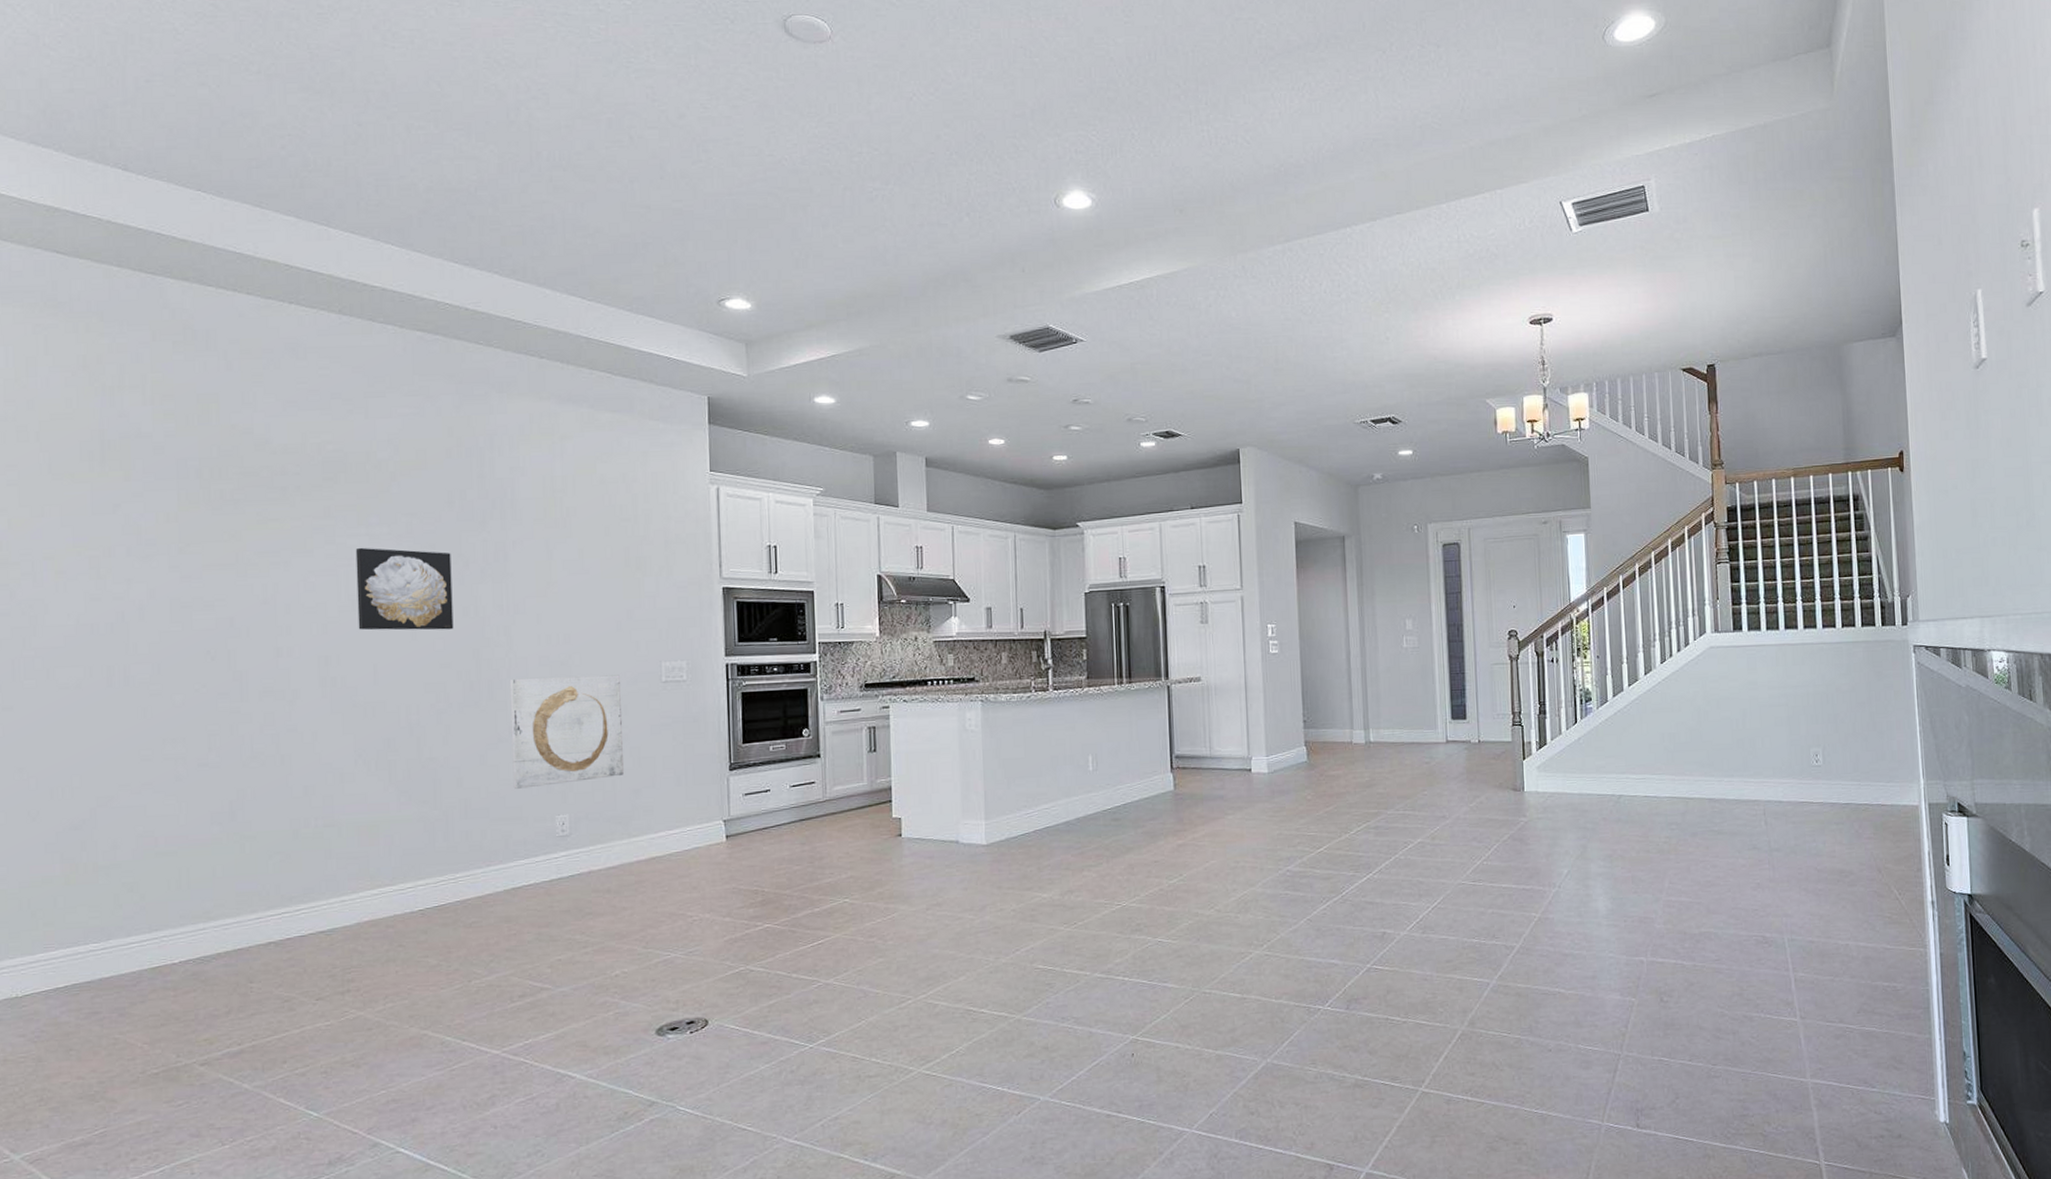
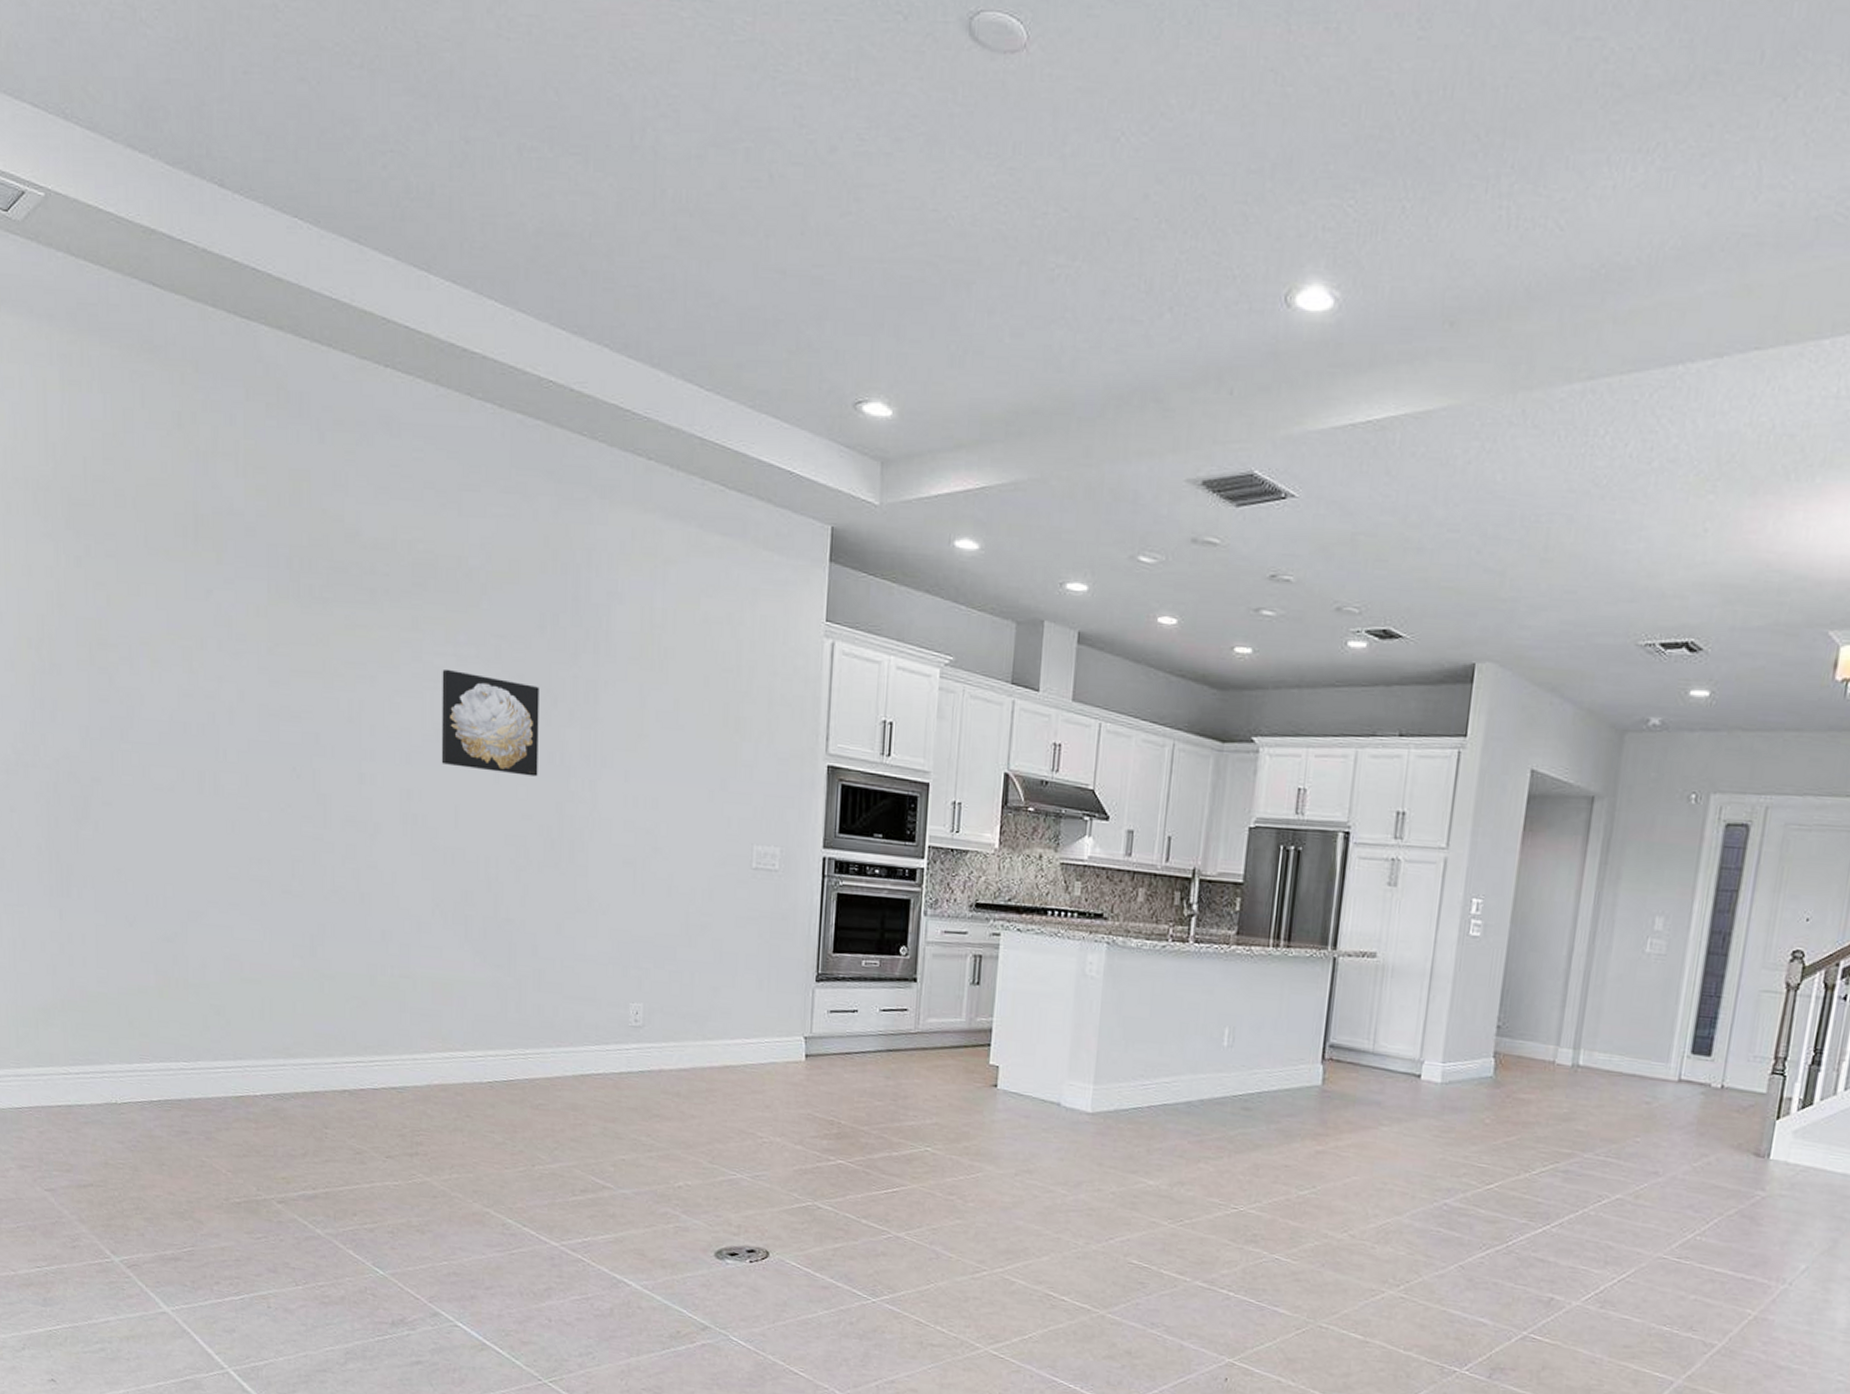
wall art: present [509,675,624,789] -> none [589,842,707,970]

